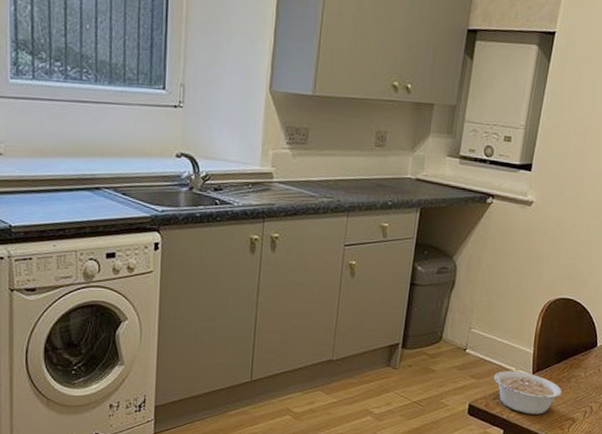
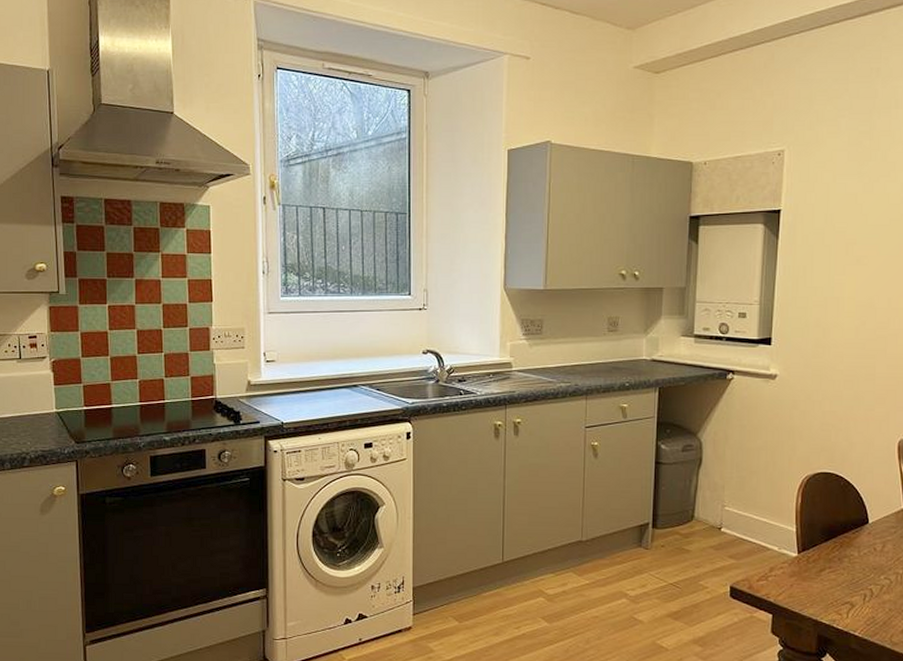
legume: present [494,371,562,415] -> none [755,550,834,598]

